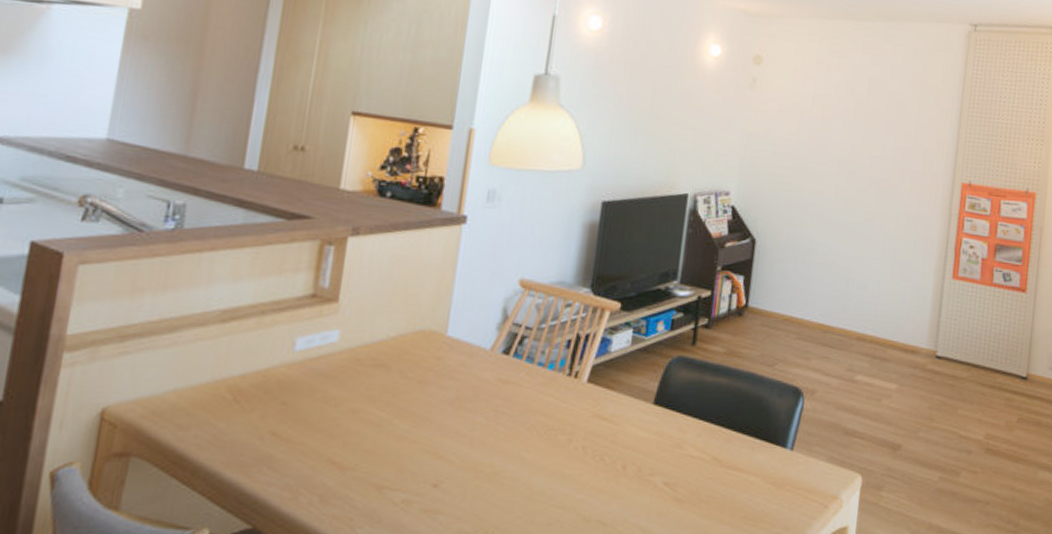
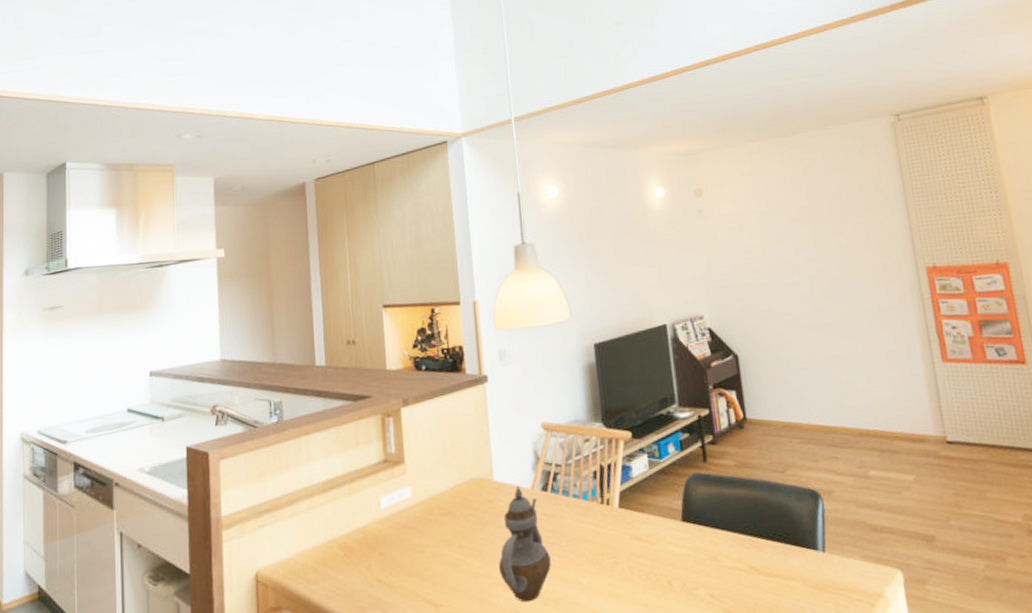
teapot: none [430,344,496,474] -> present [499,485,551,603]

